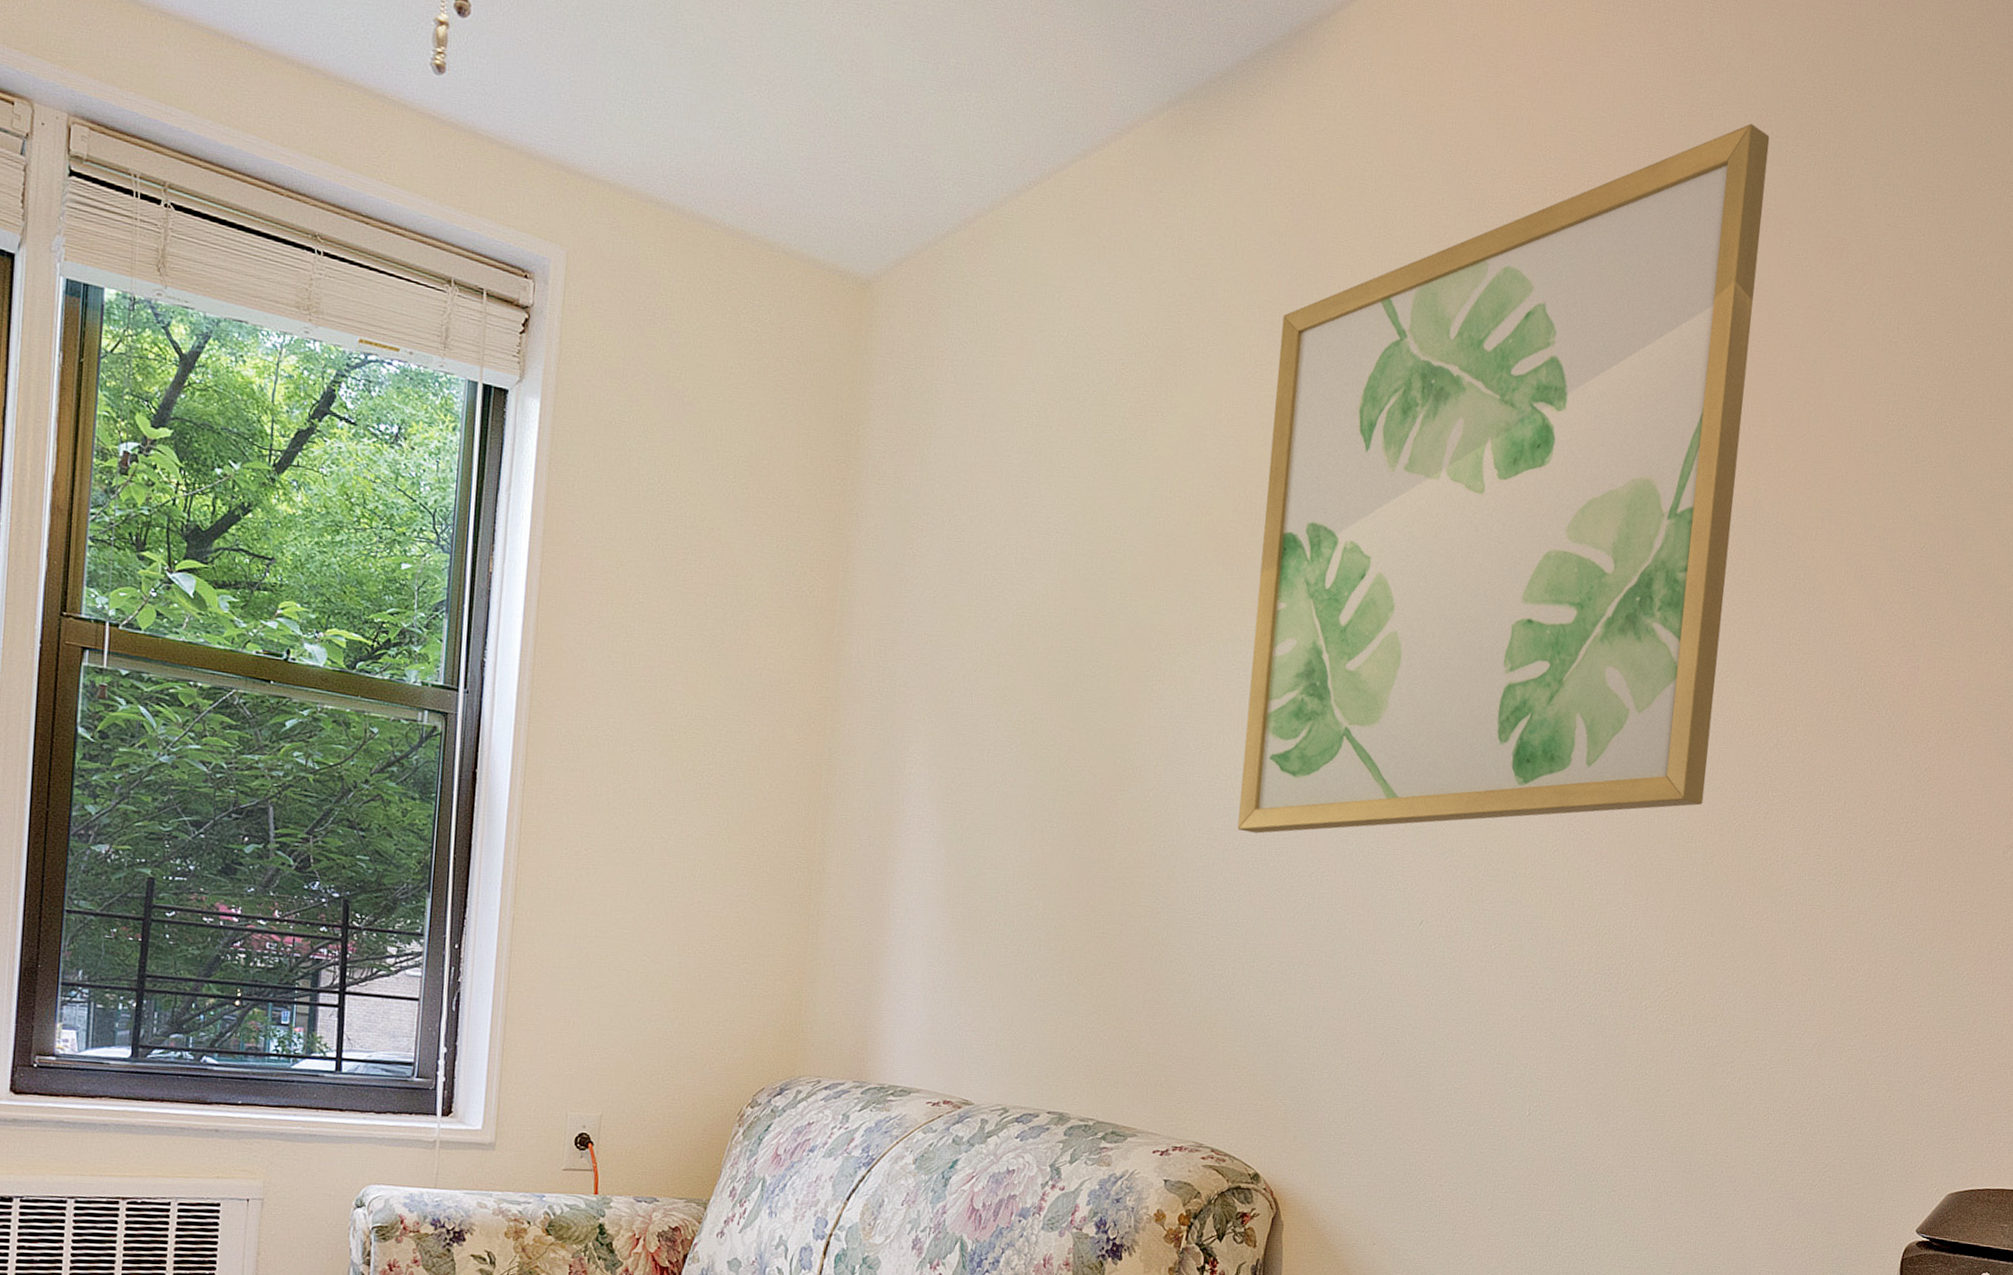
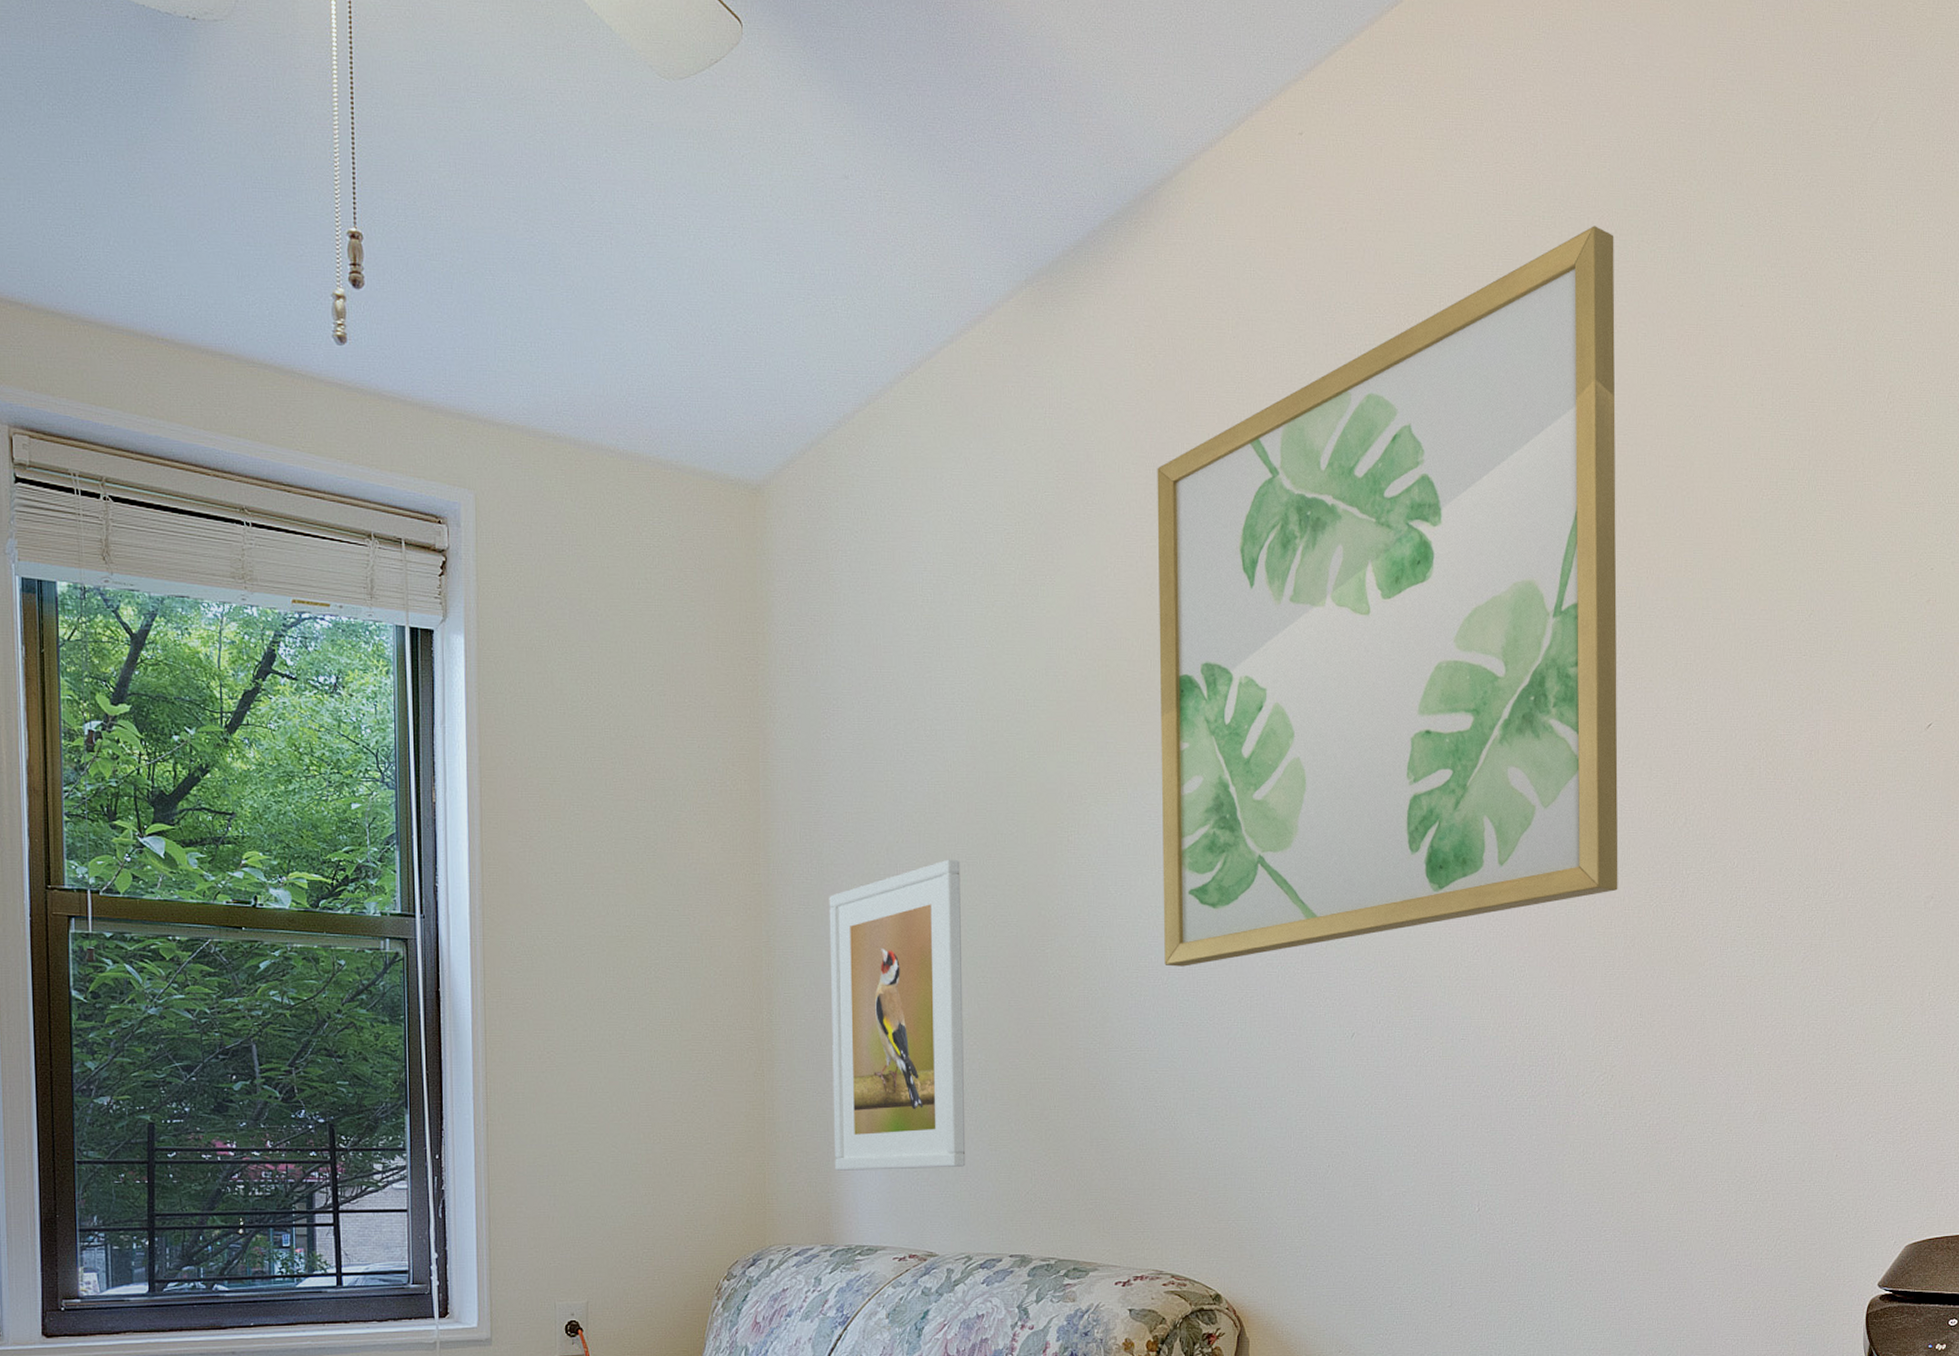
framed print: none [876,694,1038,1015] -> present [829,859,966,1171]

